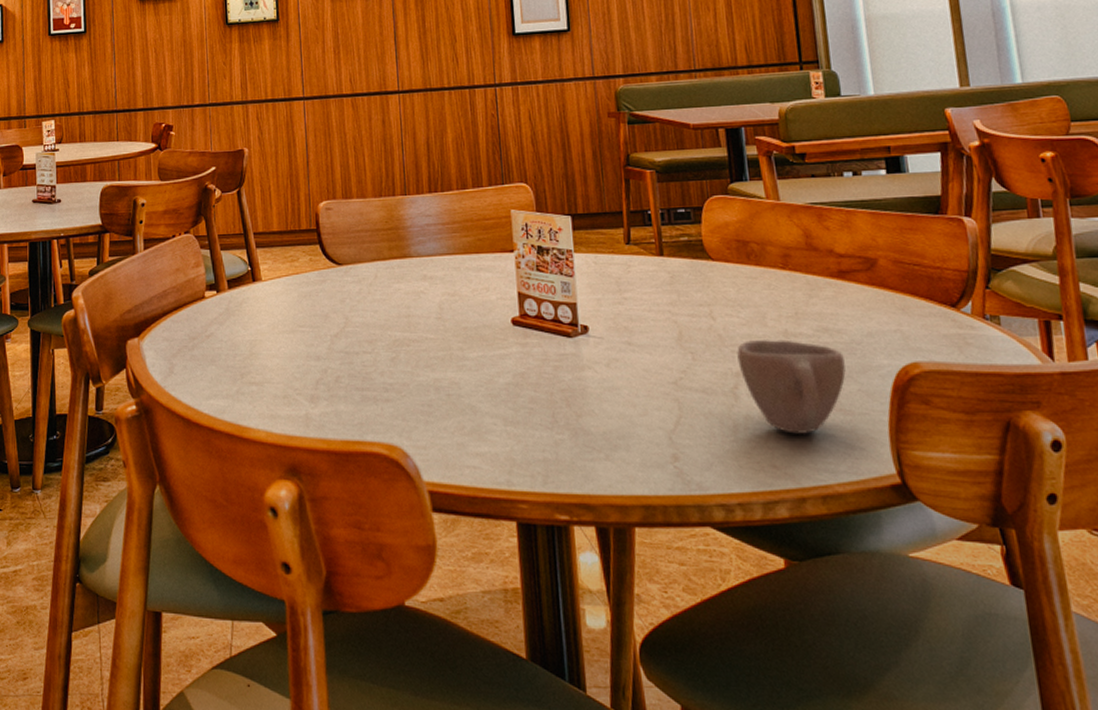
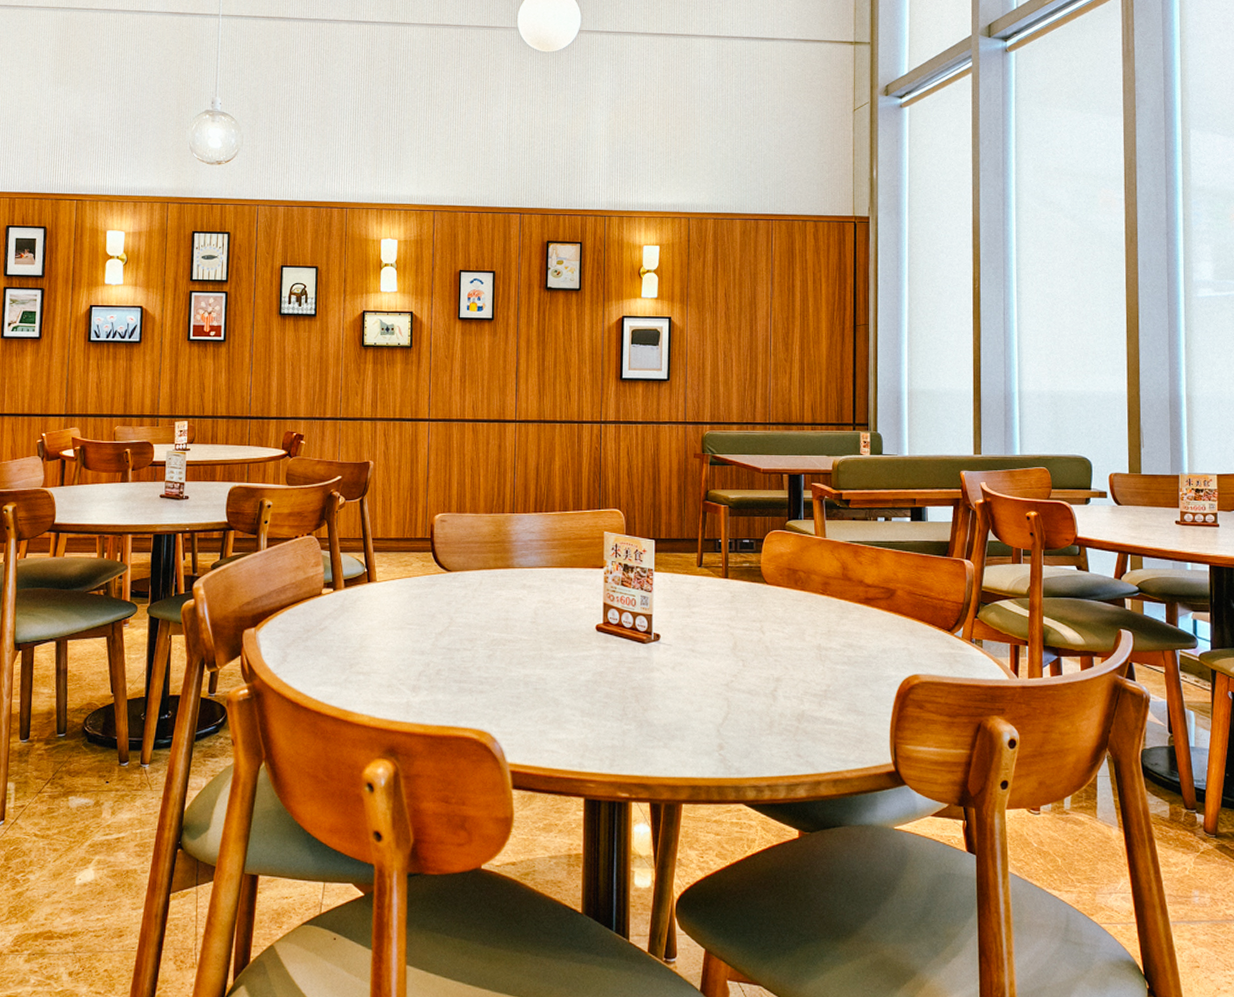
cup: present [737,339,846,434] -> none [779,651,862,729]

